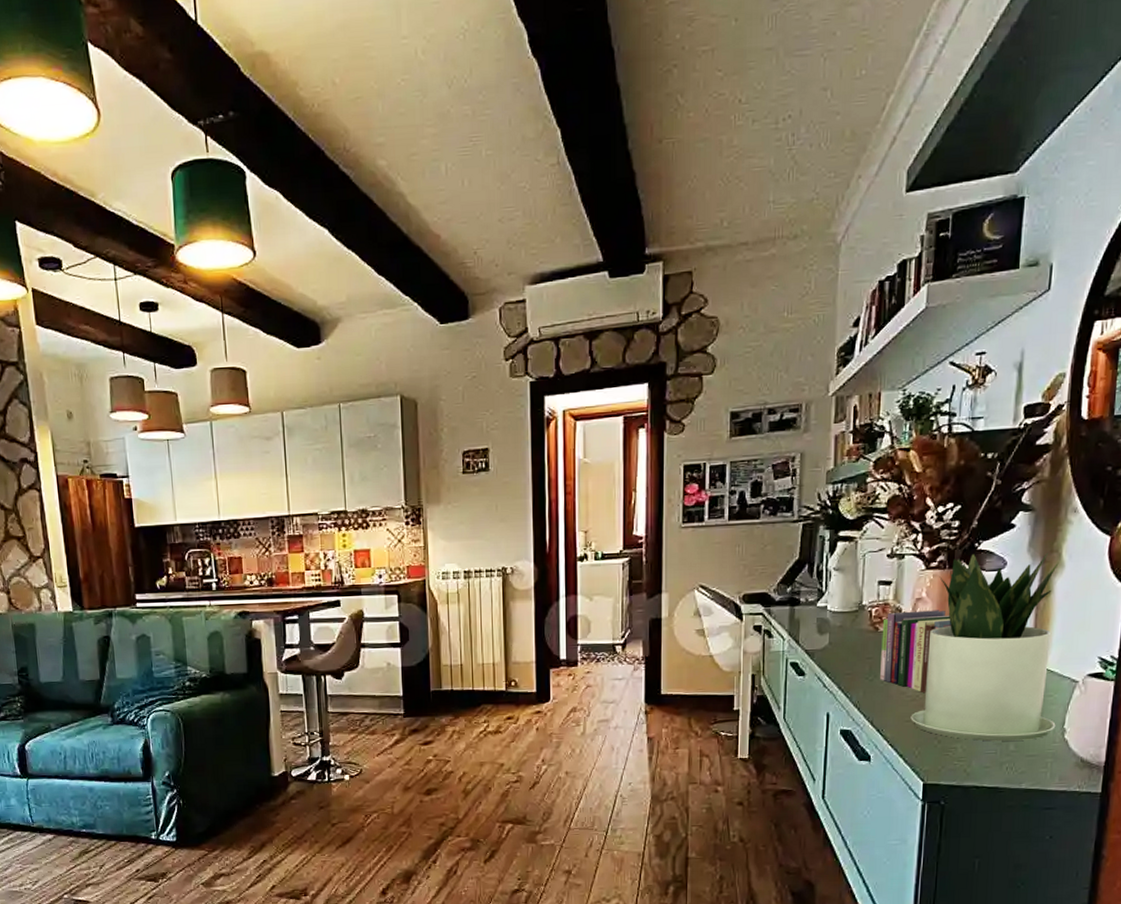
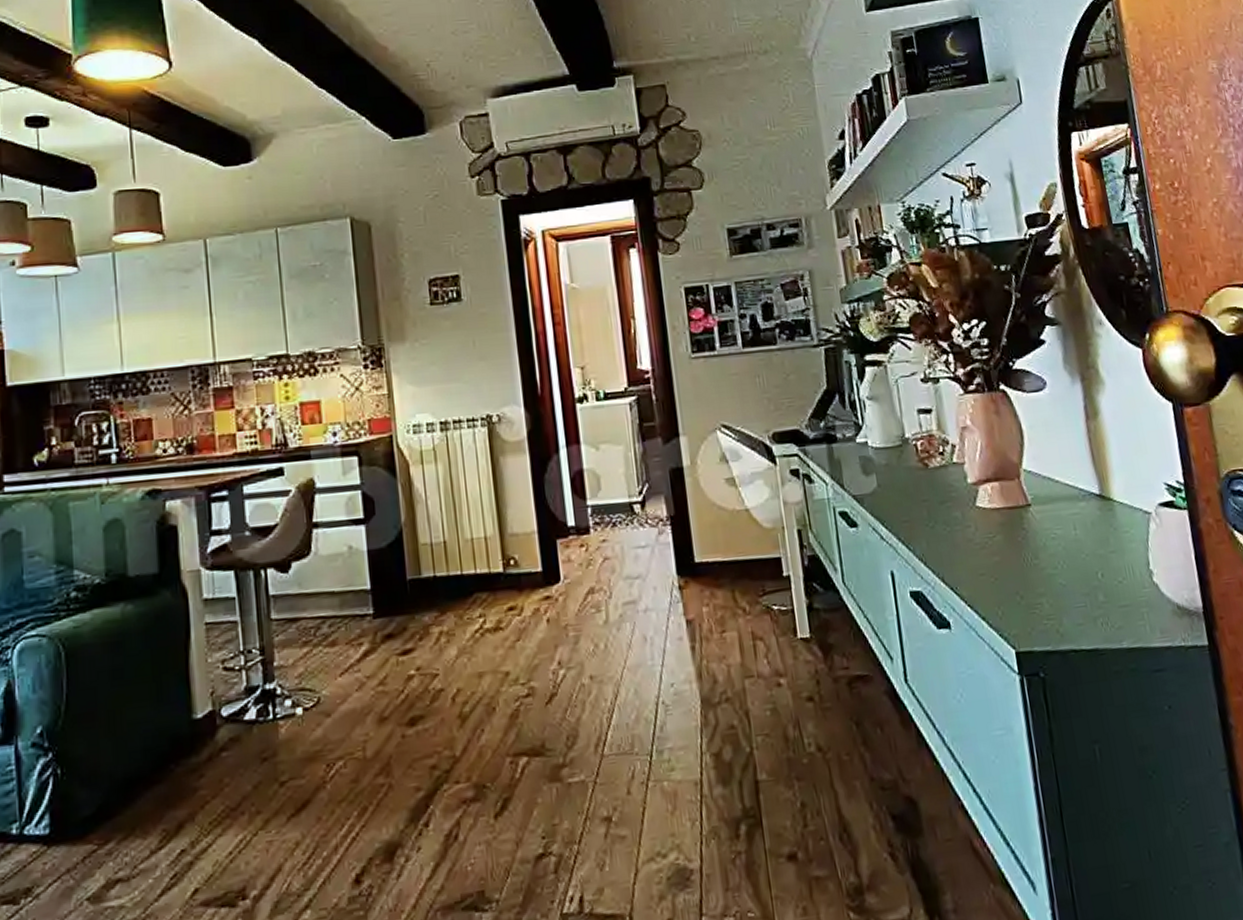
books: present [880,610,951,694] -> none [931,439,1005,539]
planter: present [910,552,1059,742] -> none [980,368,1141,593]

